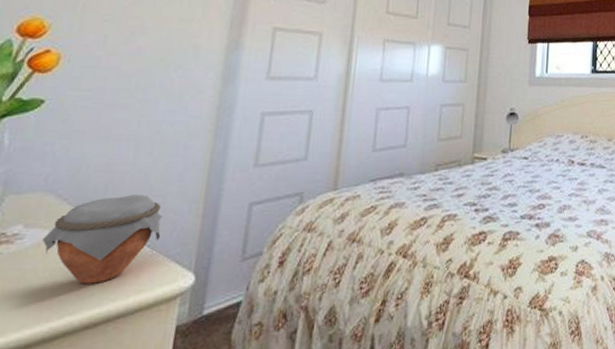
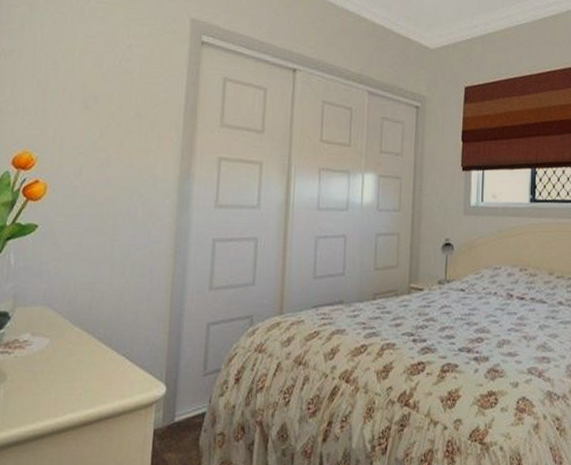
jar: present [42,195,162,285] -> none [46,311,136,388]

